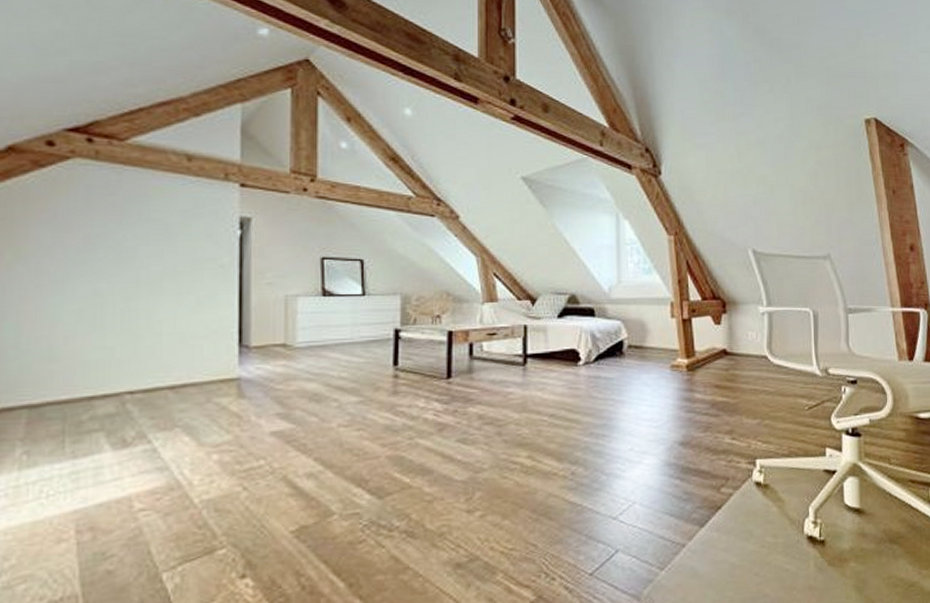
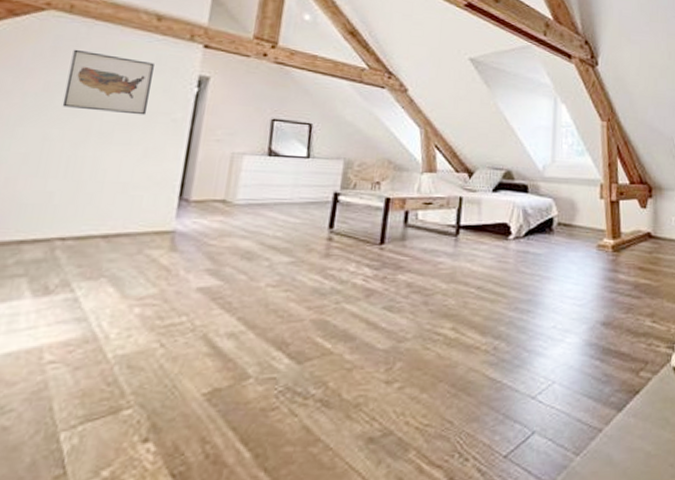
wall art: none [106,198,193,263] -> present [62,49,154,115]

